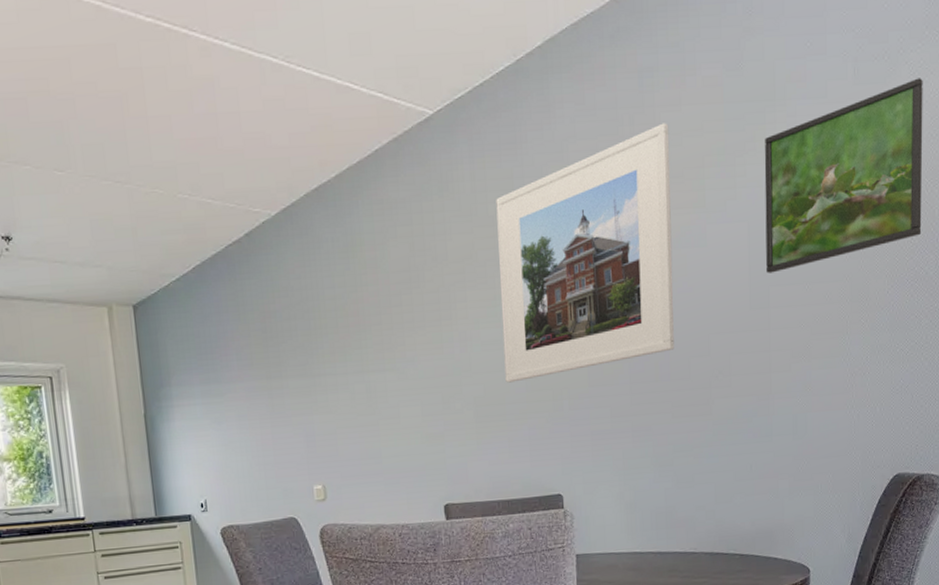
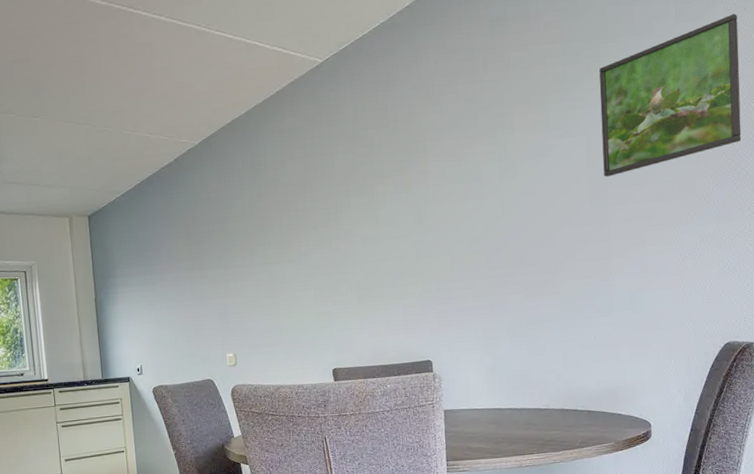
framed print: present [496,123,674,383] -> none [374,60,526,271]

